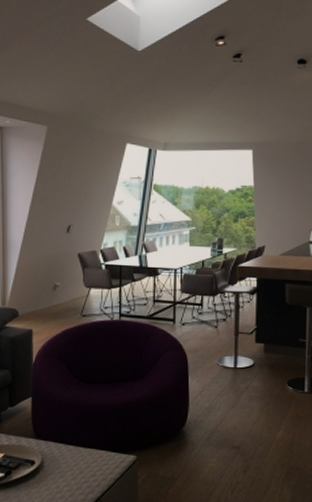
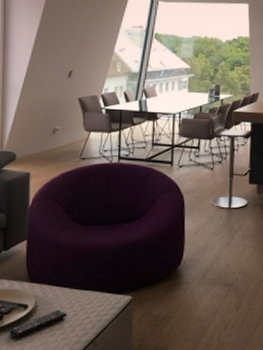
remote control: none [18,466,74,494] -> present [9,309,68,339]

